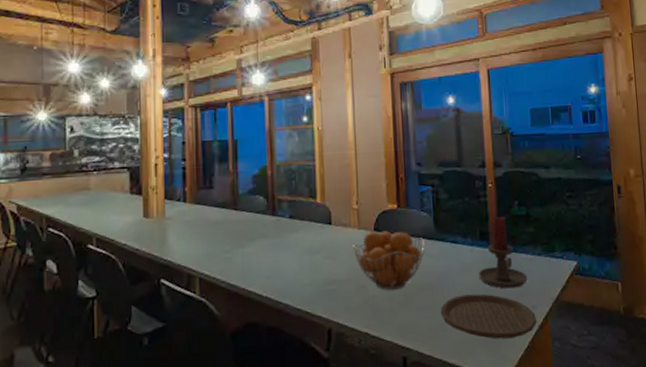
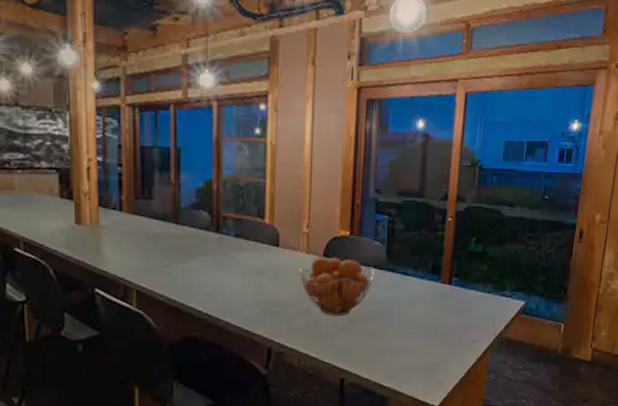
plate: present [440,293,538,339] -> none [382,325,477,368]
candle holder: present [479,217,528,289] -> none [425,252,474,322]

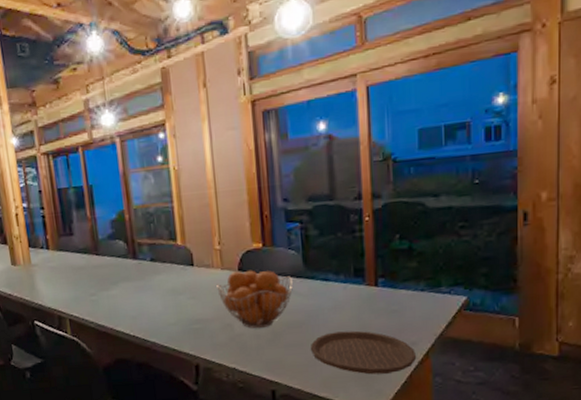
plate: none [382,325,477,368] -> present [310,330,417,375]

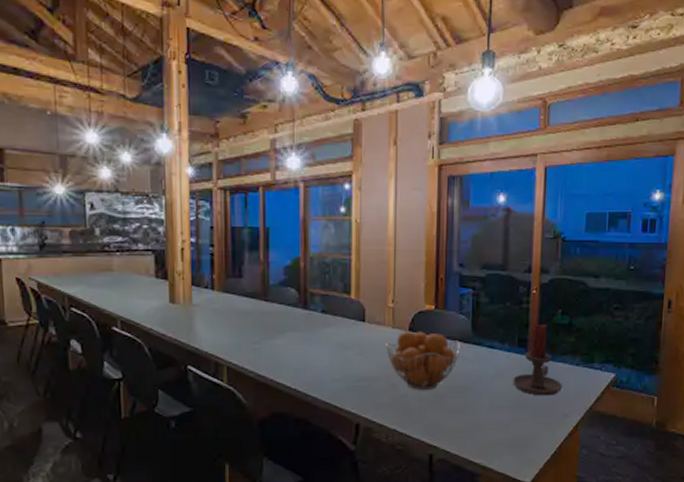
plate: present [310,330,417,375] -> none [470,399,568,443]
candle holder: none [352,252,408,326] -> present [513,325,563,396]

